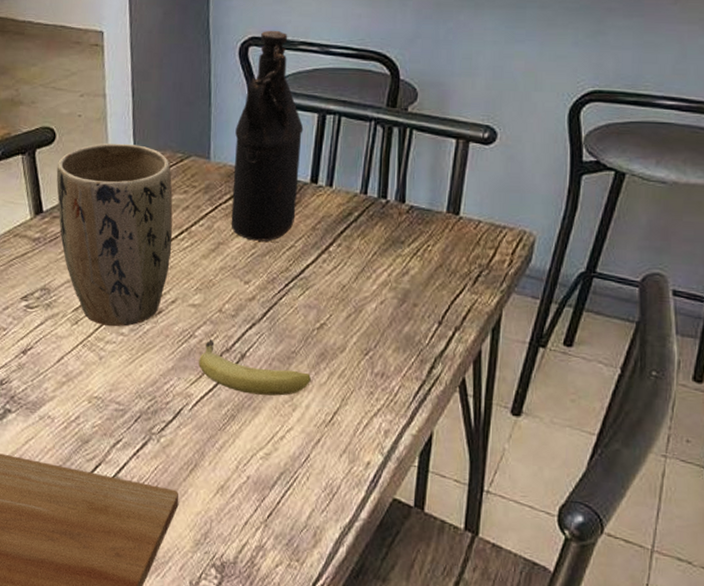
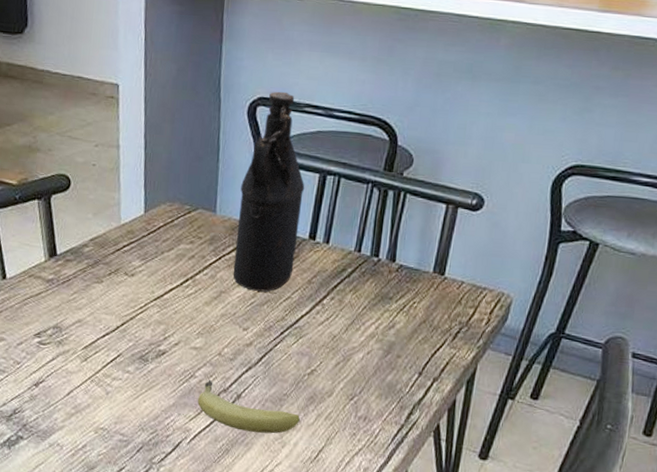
plant pot: present [56,143,173,327] -> none [70,192,180,365]

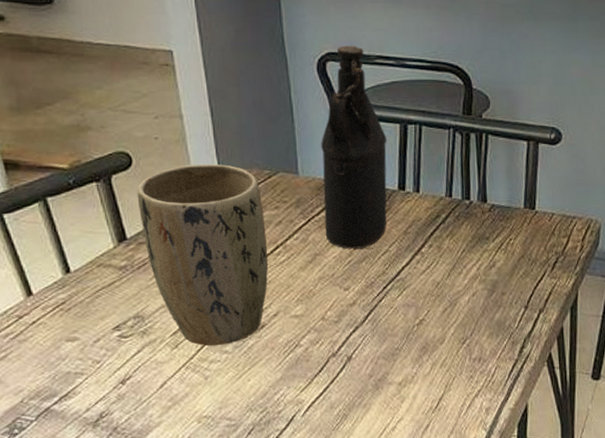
plant pot: none [70,192,180,365] -> present [137,163,269,346]
fruit: present [198,380,301,434] -> none [307,347,416,393]

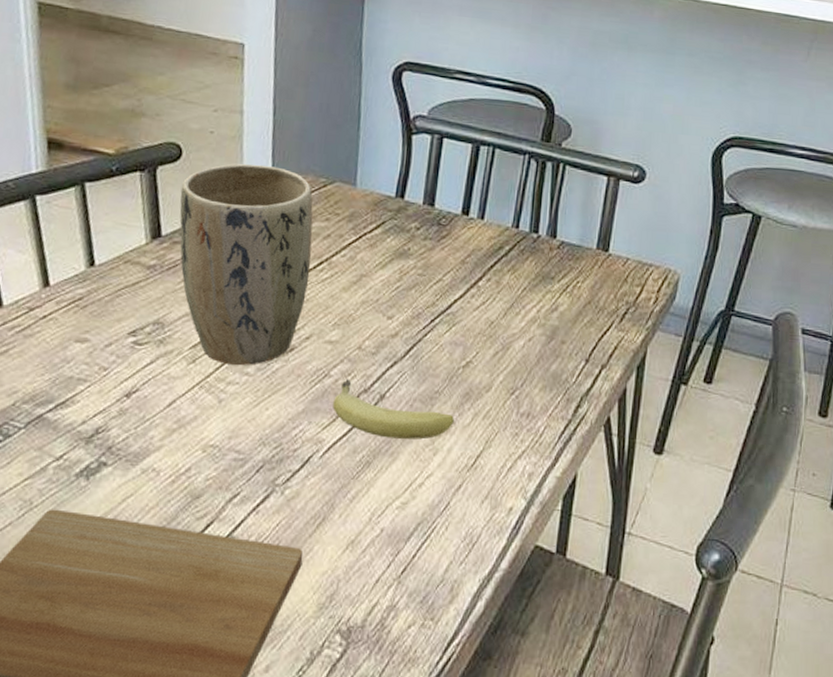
fruit: none [307,347,416,393] -> present [333,379,455,440]
bottle: present [321,45,387,249] -> none [375,56,457,274]

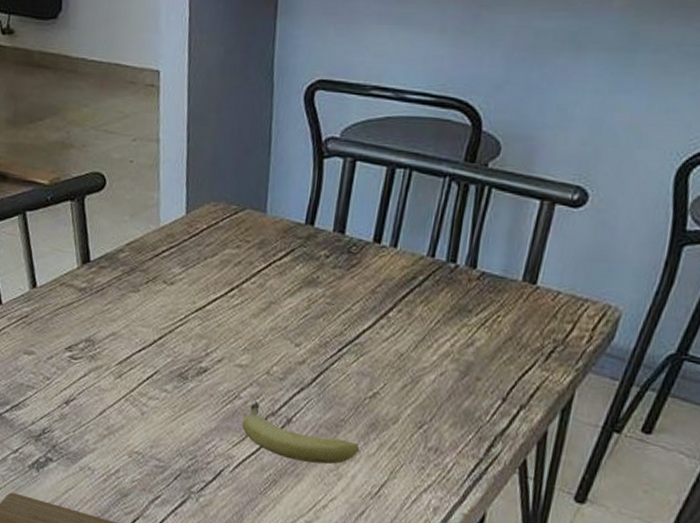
plant pot: present [179,163,313,365] -> none [105,191,225,383]

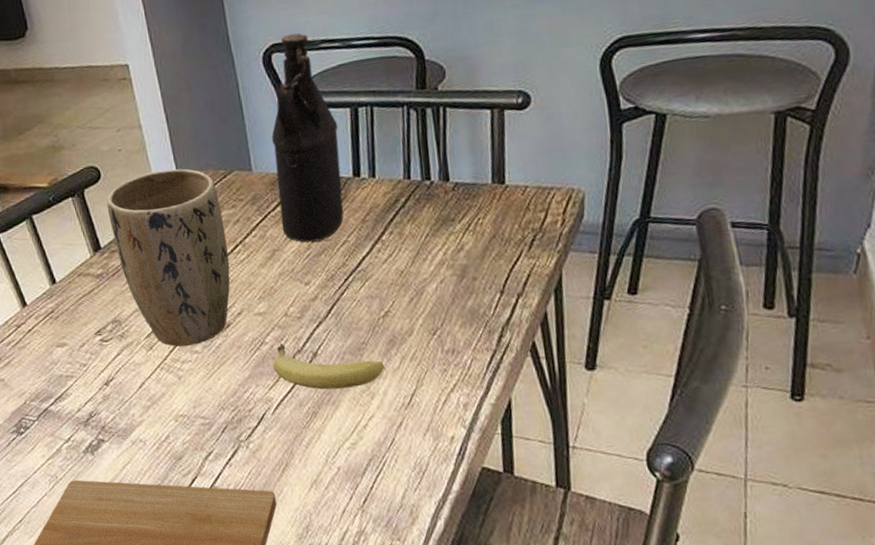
plant pot: none [105,191,225,383] -> present [106,168,230,347]
bottle: none [284,72,370,303] -> present [272,32,344,243]

